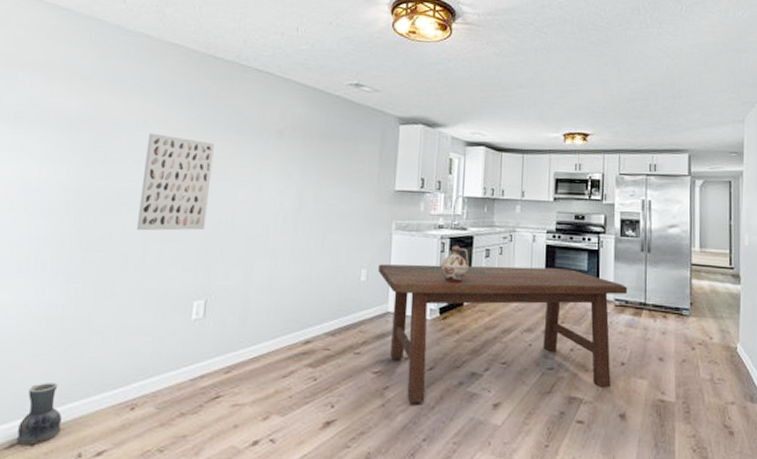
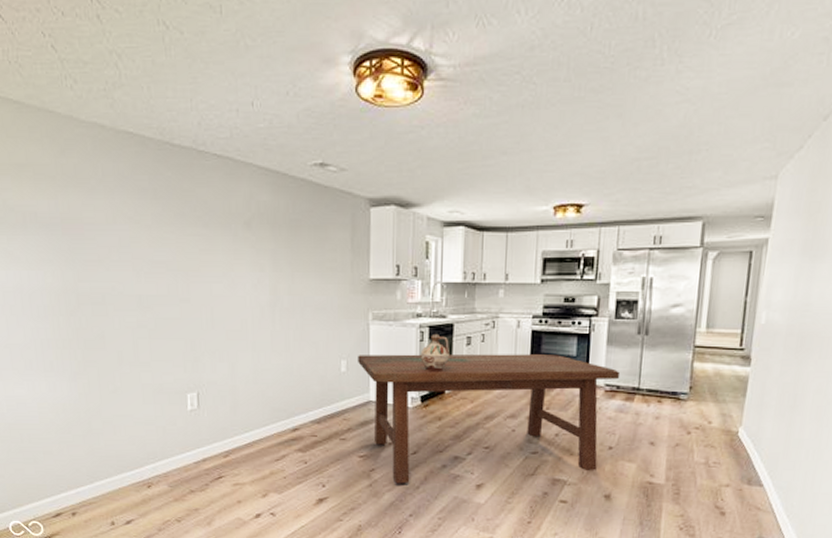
vase: present [17,383,62,445] -> none [59,465,94,514]
wall art: present [136,133,214,231] -> none [120,232,188,330]

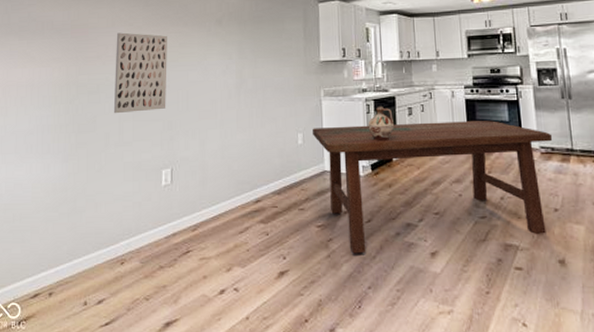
wall art: none [120,232,188,330] -> present [113,32,167,114]

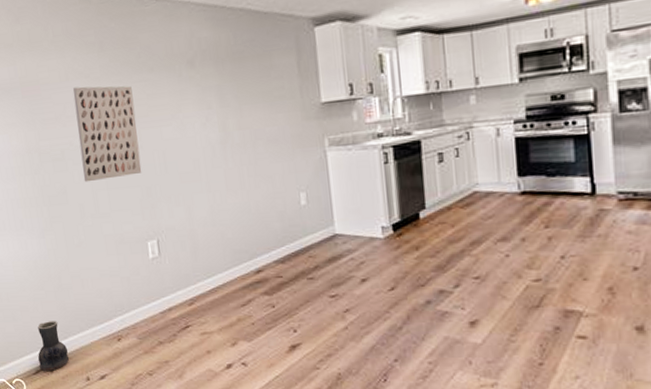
vase: none [39,243,71,295] -> present [38,321,70,371]
dining table: present [313,120,553,254] -> none [317,162,636,325]
ceramic jug: present [368,107,394,141] -> none [386,154,420,196]

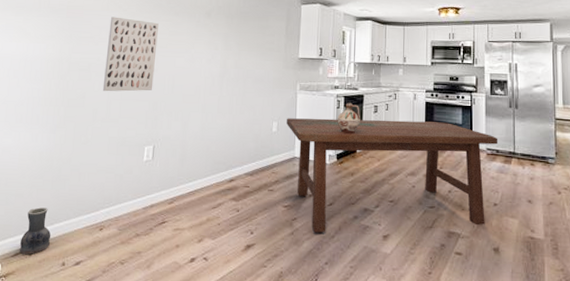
dining table: none [317,162,636,325] -> present [287,118,498,233]
ceramic jug: none [386,154,420,196] -> present [337,103,360,134]

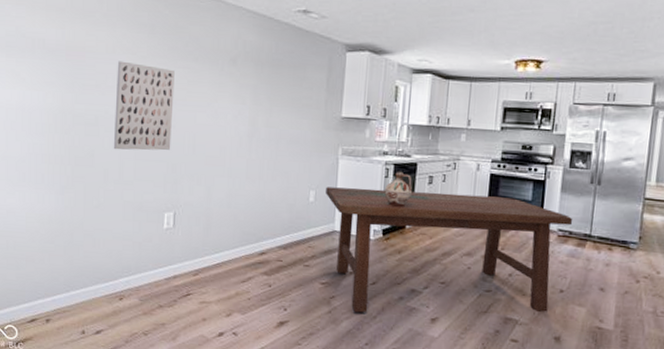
vase: present [20,207,51,254] -> none [36,273,68,321]

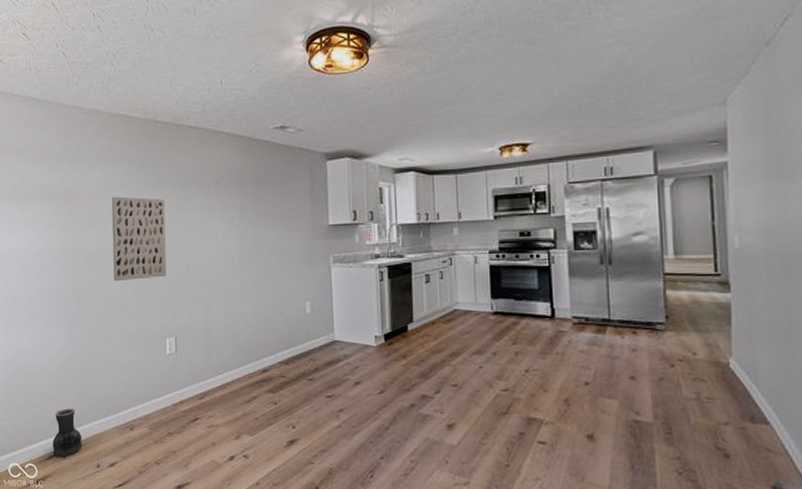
vase: none [36,273,68,321] -> present [53,409,83,457]
dining table: present [326,187,573,313] -> none [321,288,588,425]
ceramic jug: present [384,172,412,207] -> none [381,274,409,310]

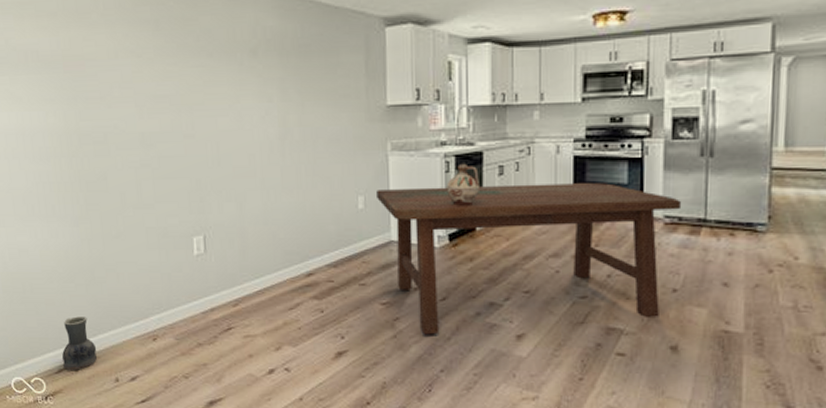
wall art: present [111,196,167,282] -> none [121,66,193,170]
dining table: none [321,288,588,425] -> present [377,183,682,335]
ceramic jug: none [381,274,409,310] -> present [446,164,479,206]

